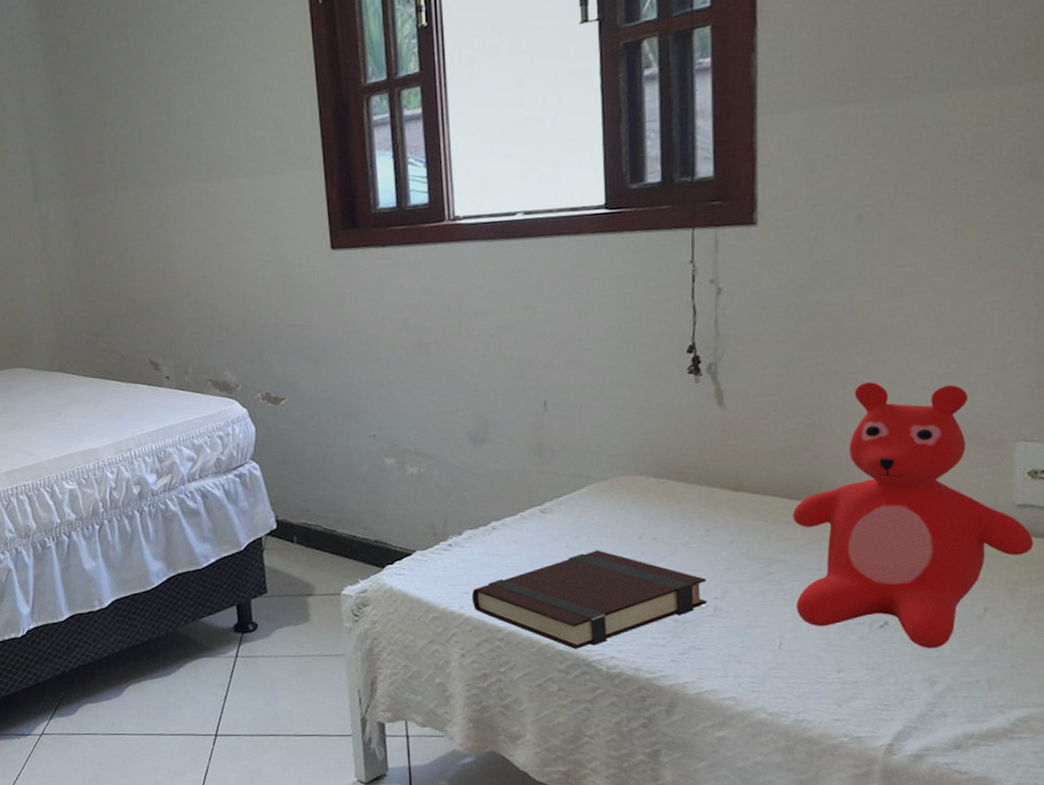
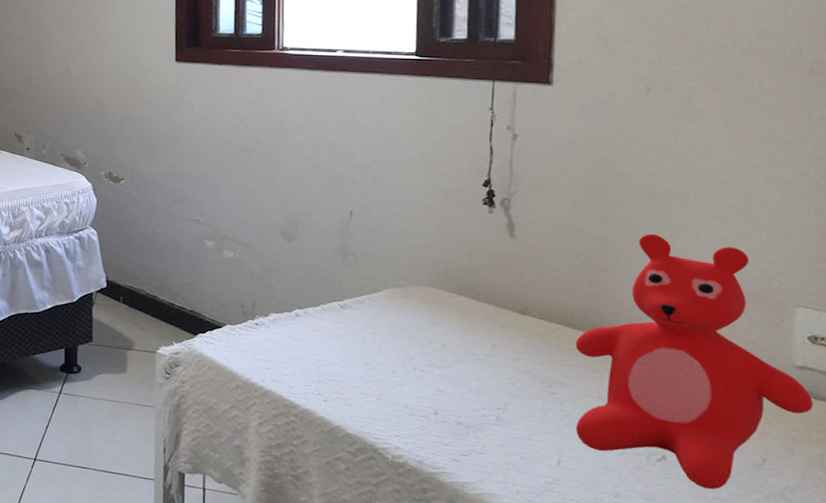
book: present [471,550,708,649] -> none [272,348,491,435]

